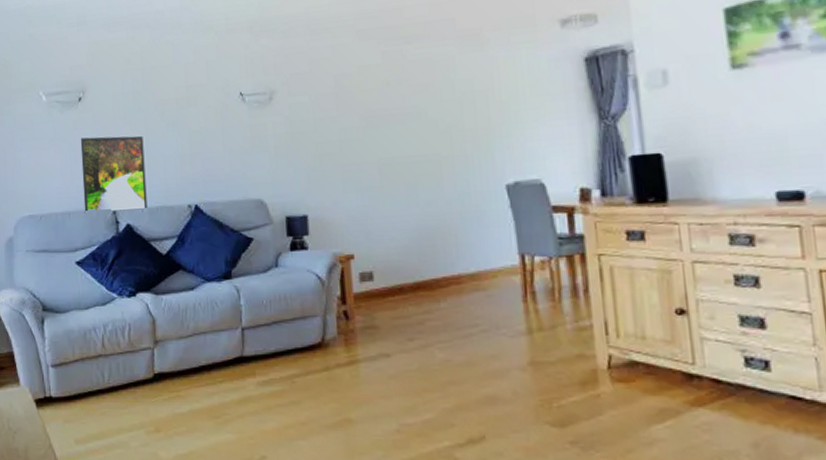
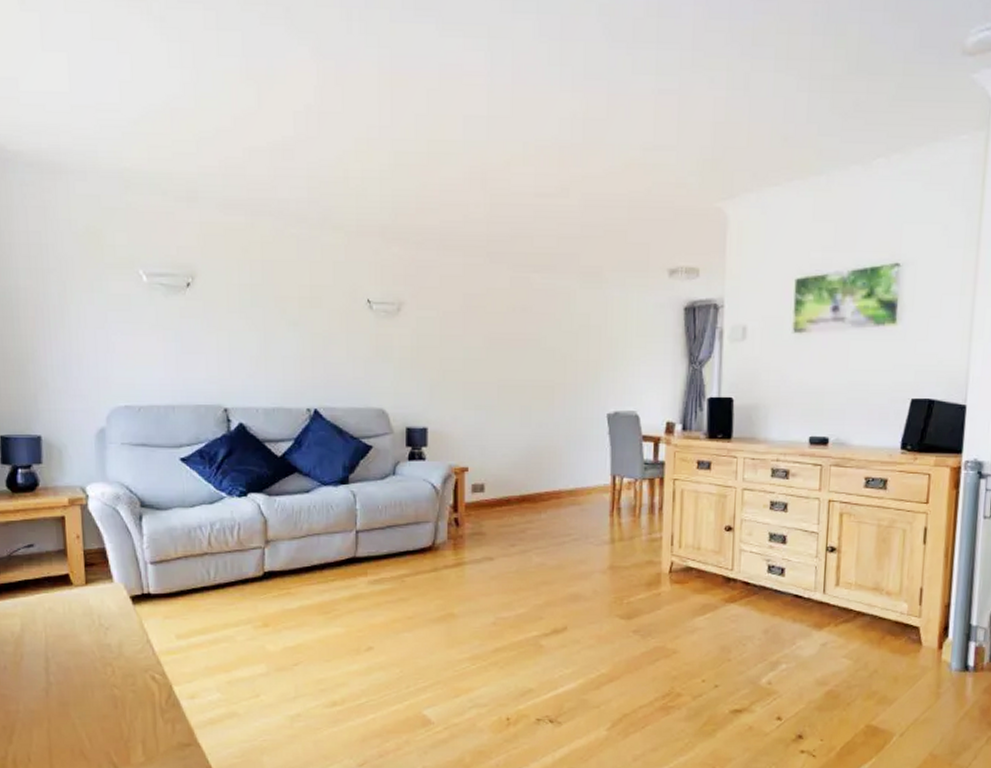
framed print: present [80,136,148,214] -> none [187,328,263,409]

